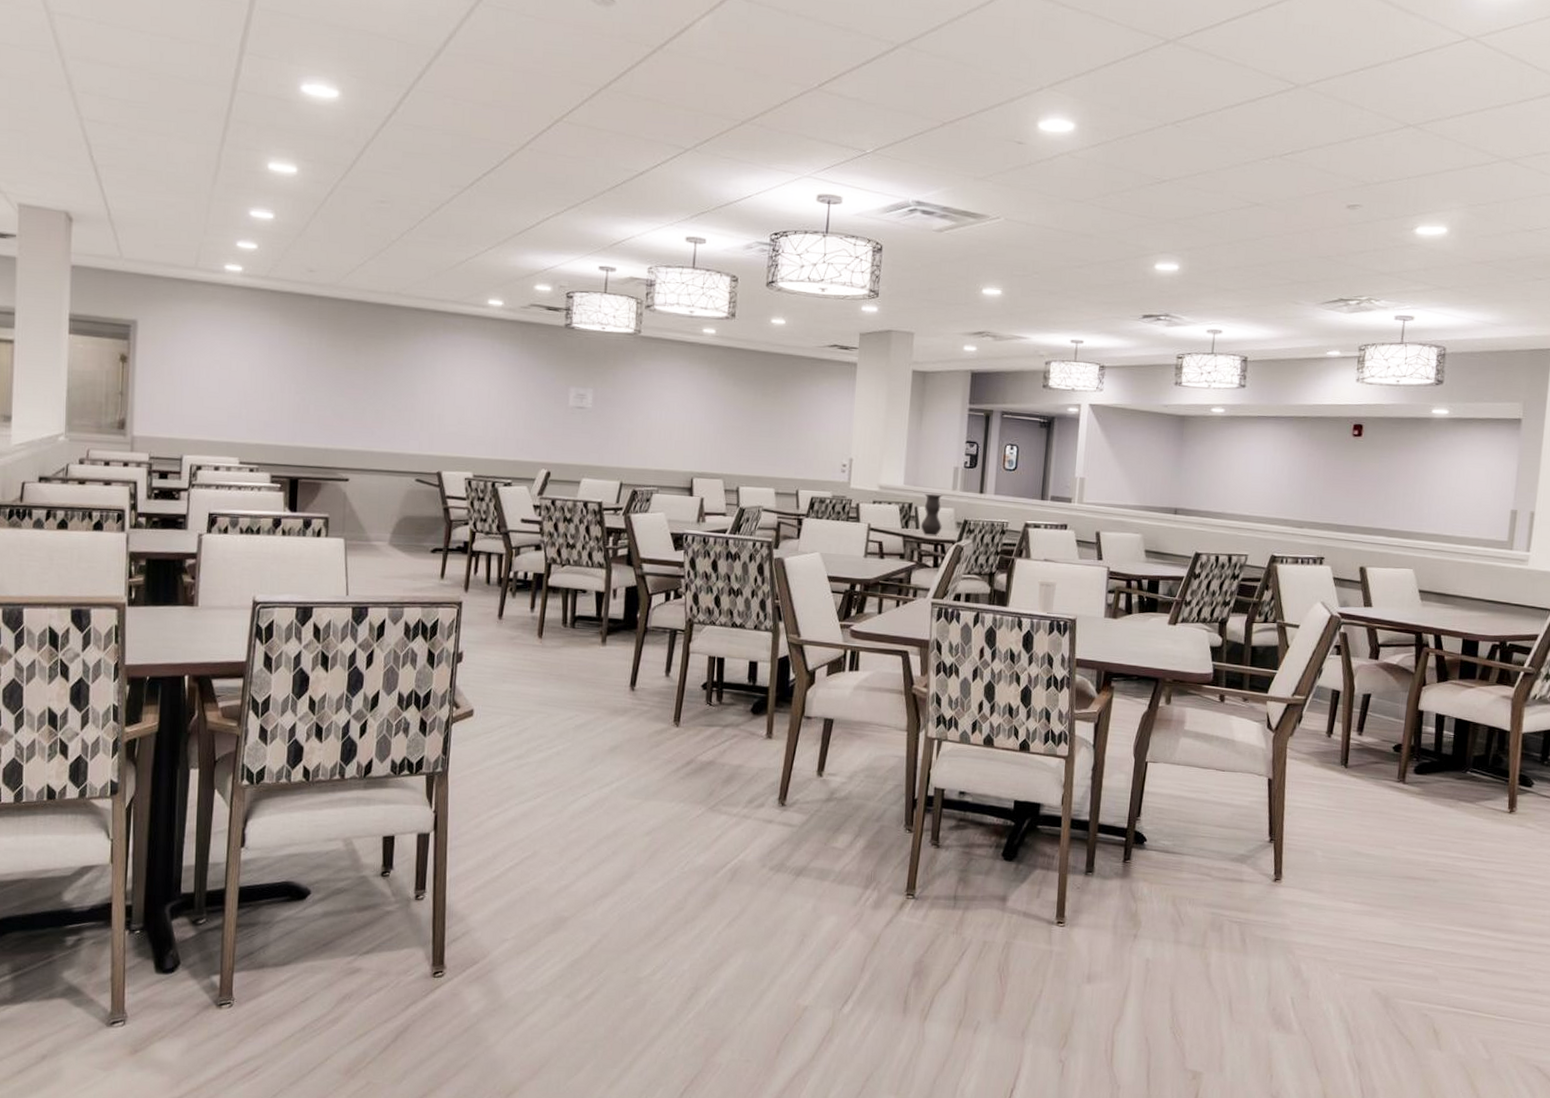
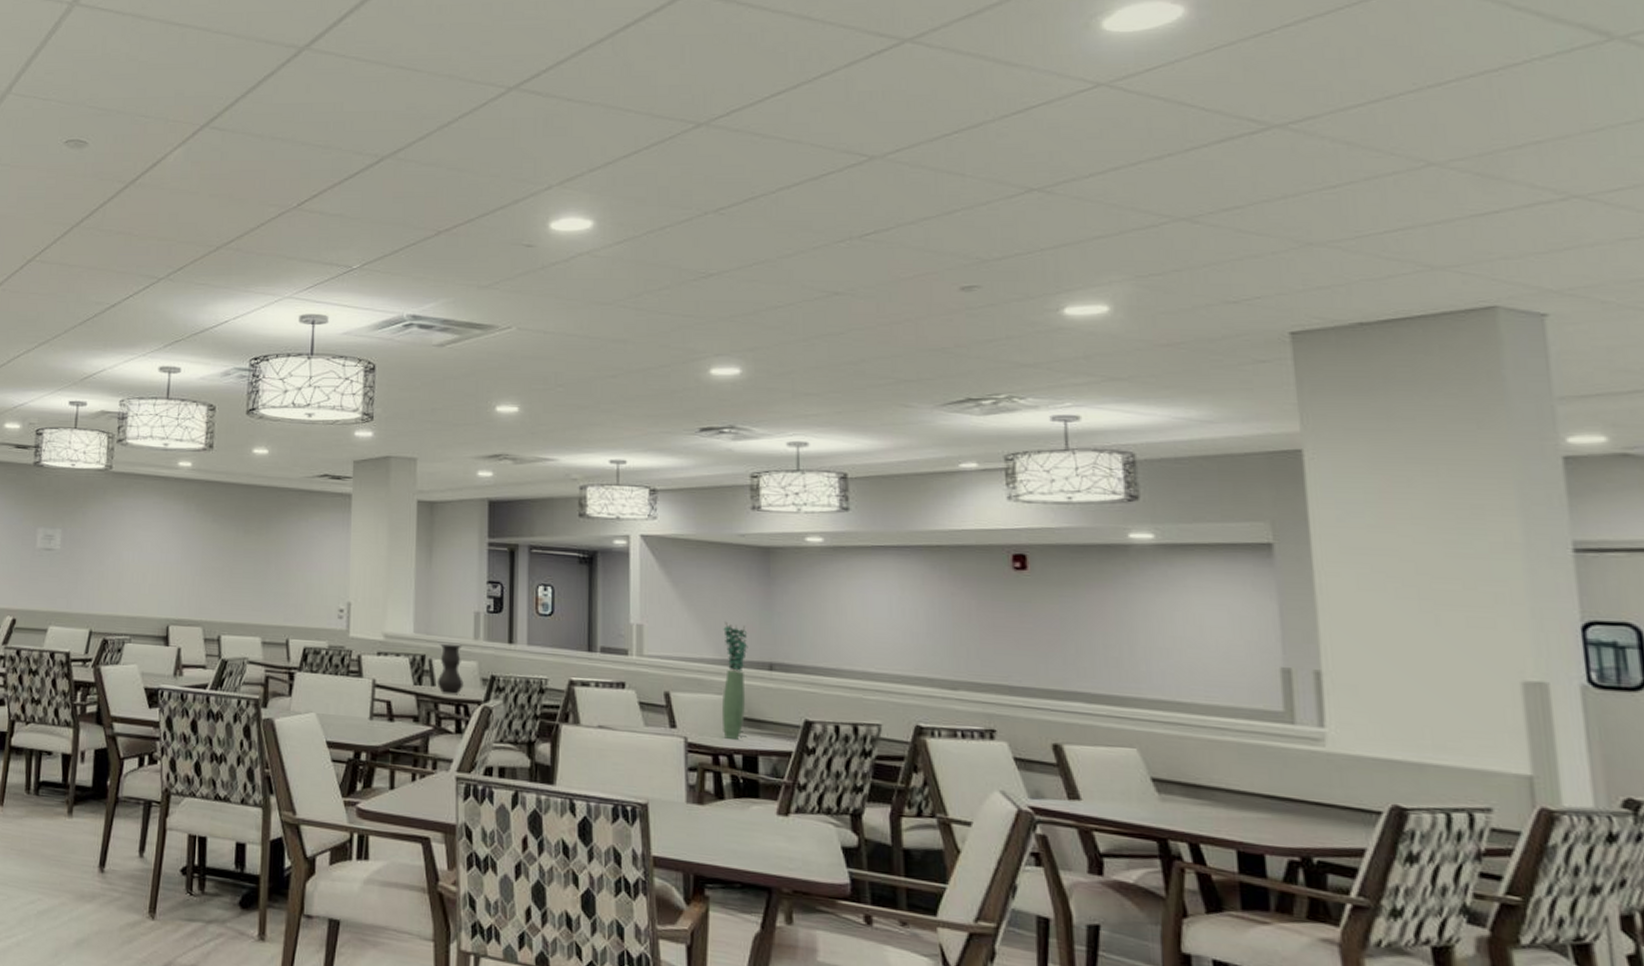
cup: present [1037,579,1057,614] -> none [592,751,618,796]
vase: none [1136,475,1162,569] -> present [721,621,748,741]

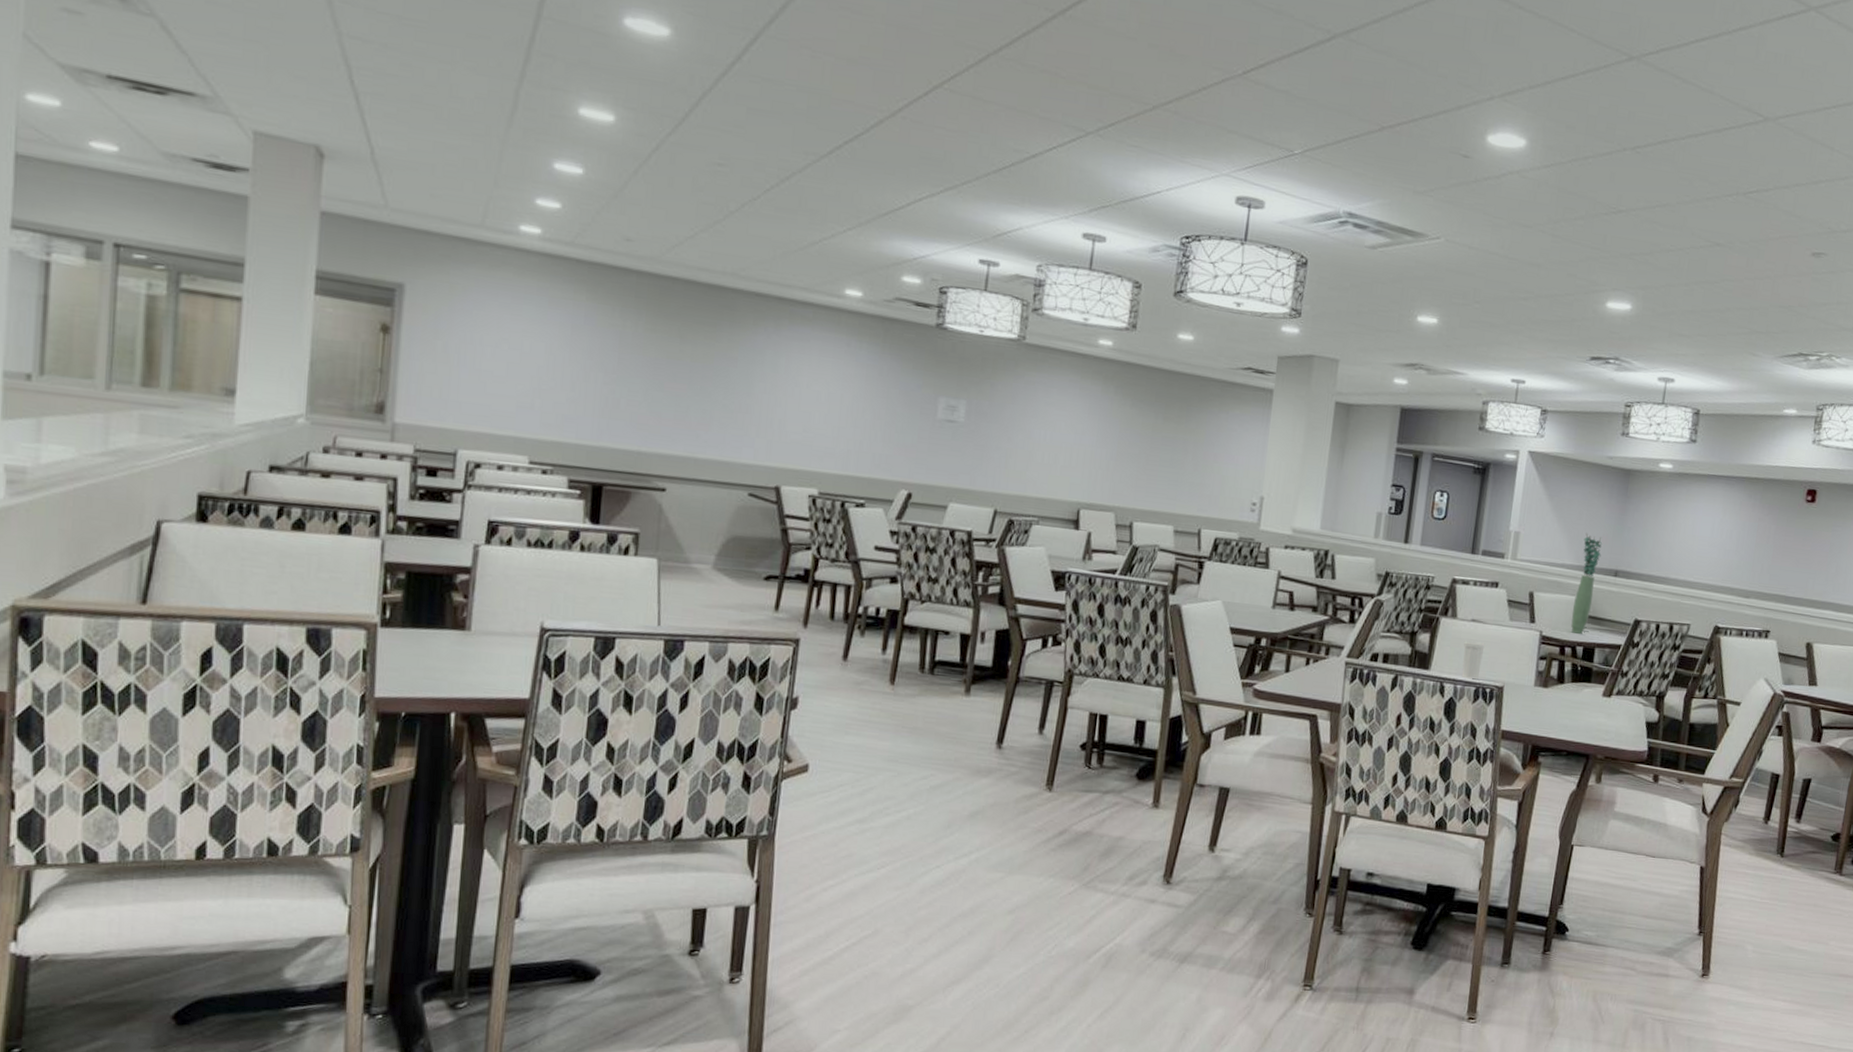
vase: present [436,643,464,696] -> none [1336,540,1364,589]
cup: none [592,751,618,796] -> present [1461,641,1485,680]

